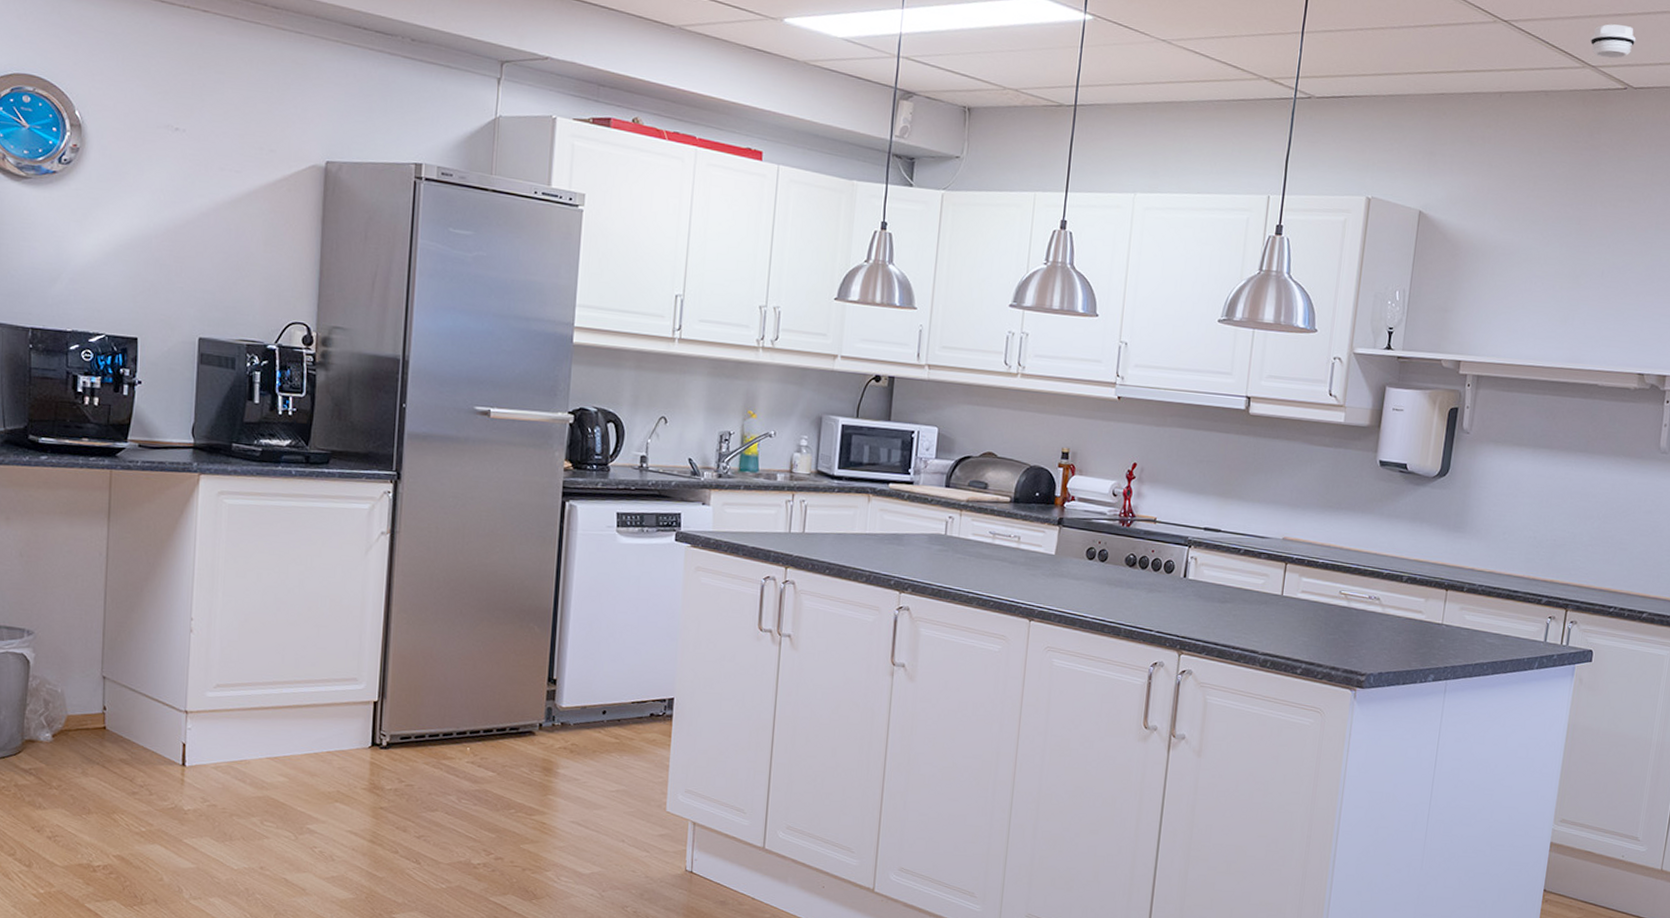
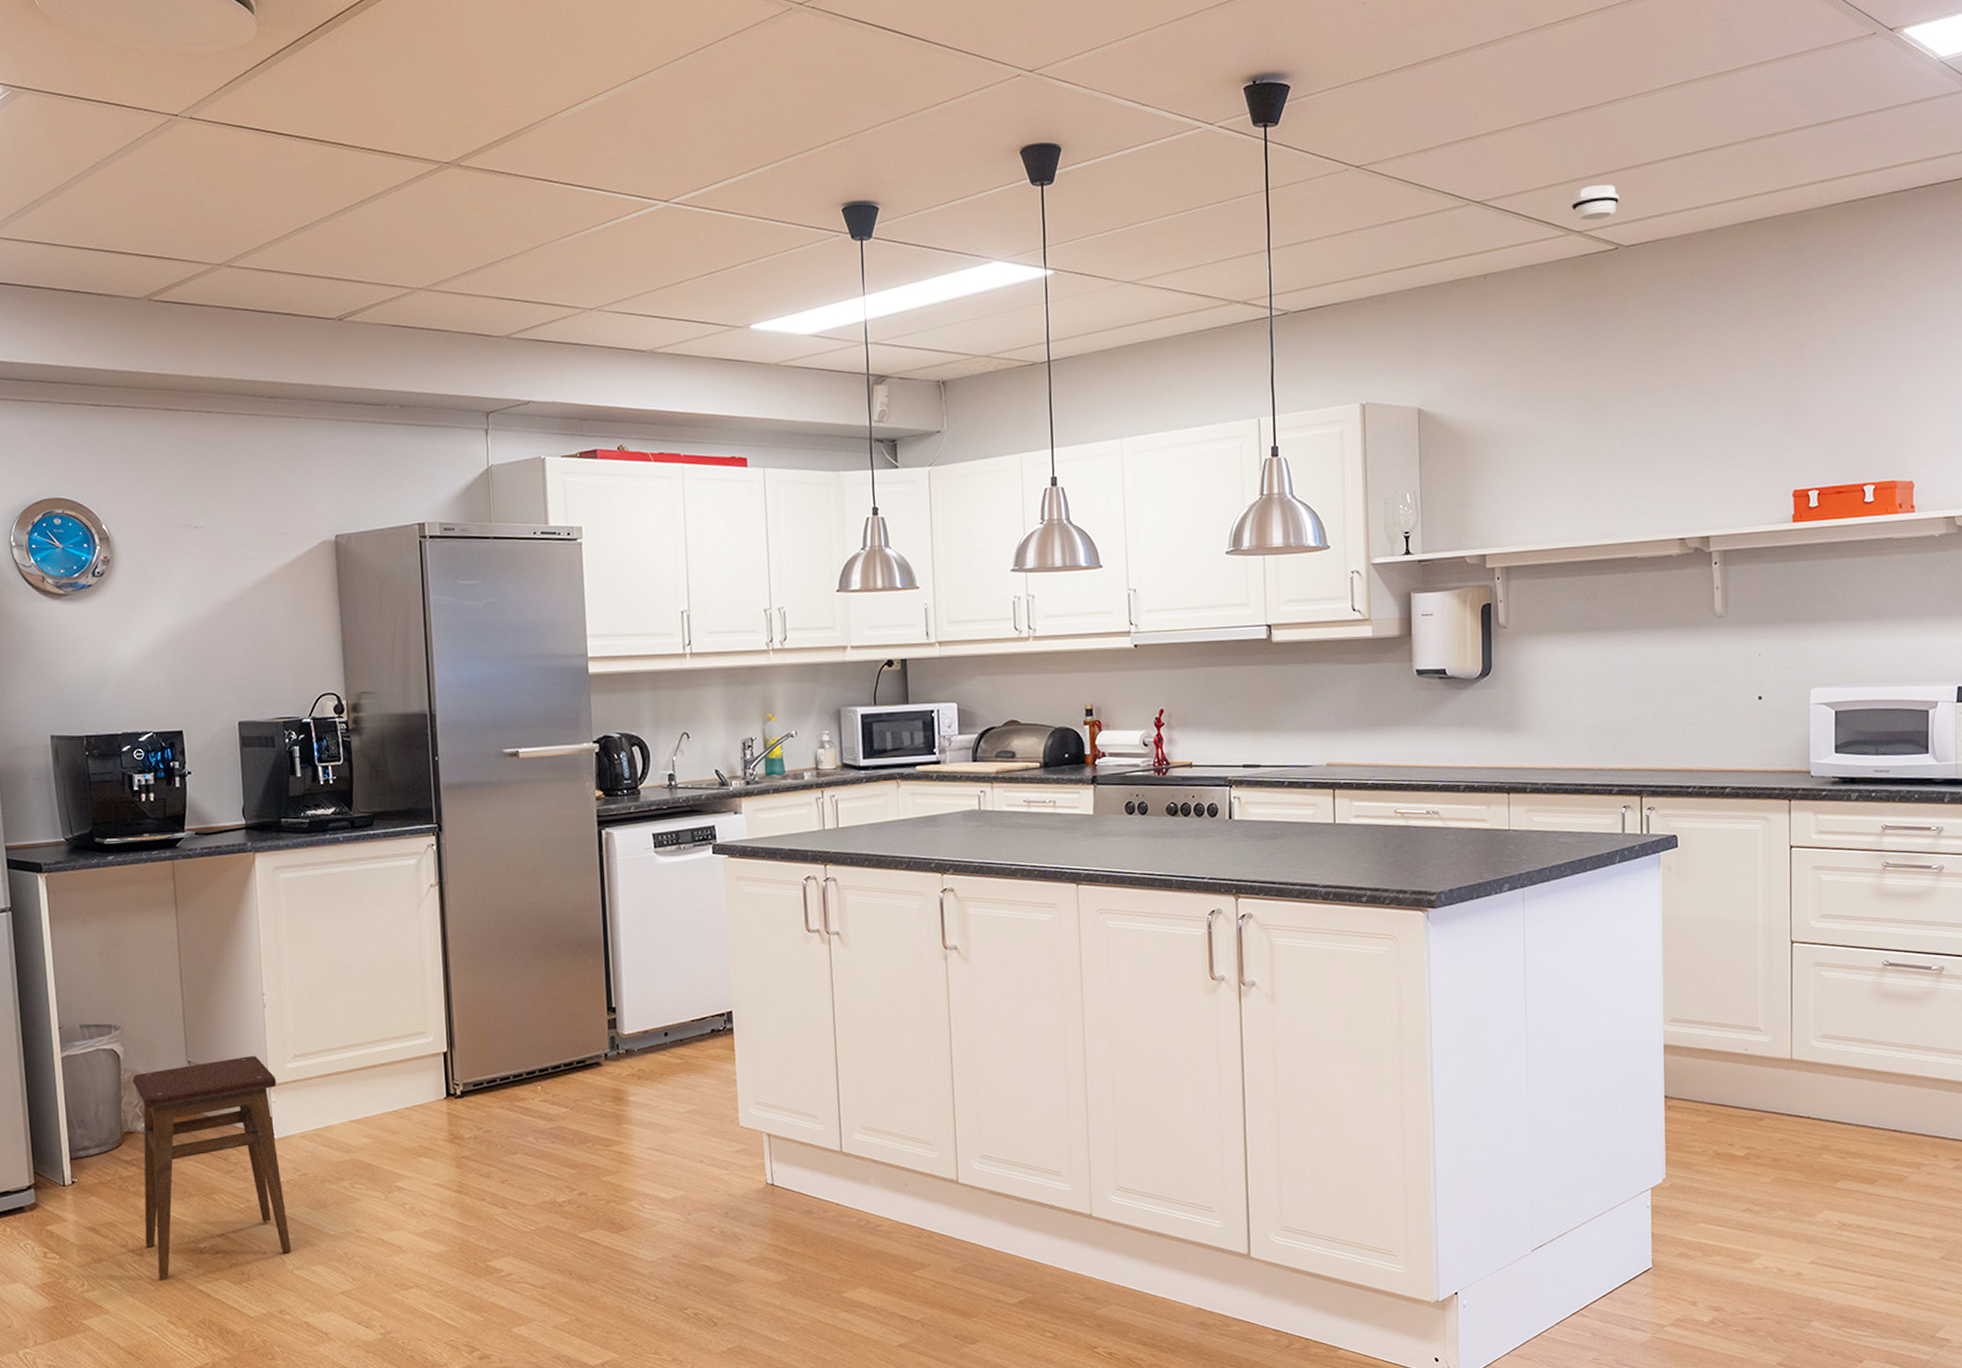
stool: none [35,679,195,895] -> present [132,1055,291,1281]

